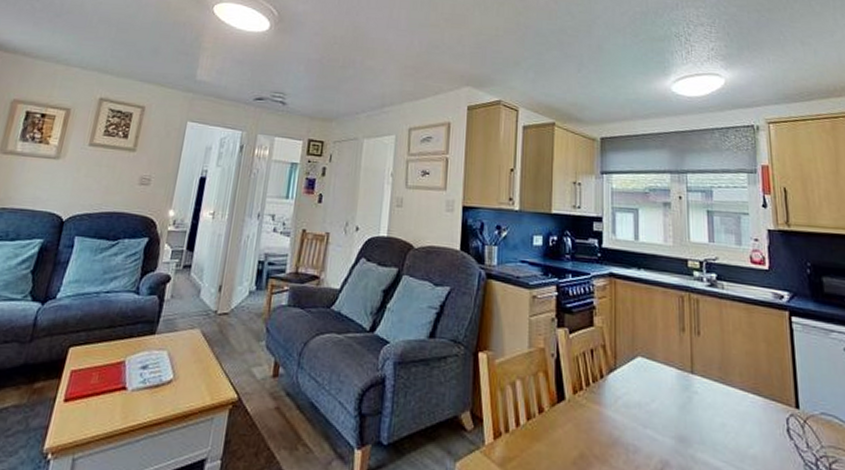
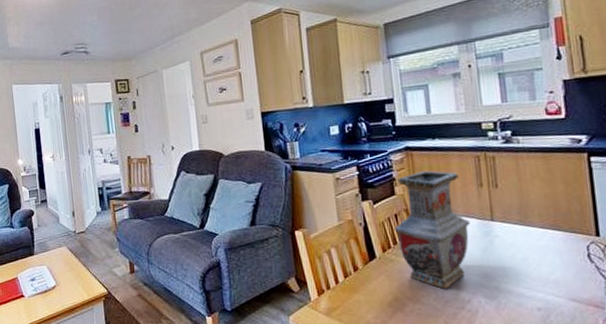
vase: none [588,303,670,450] -> present [394,170,471,289]

